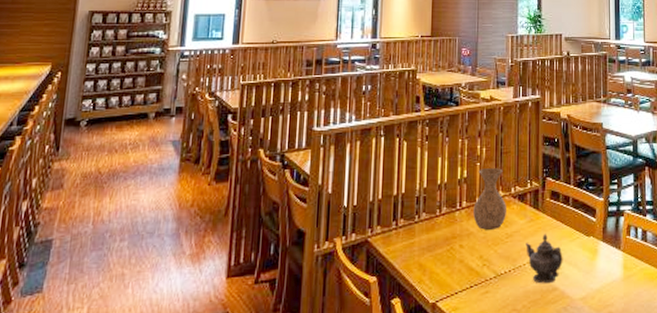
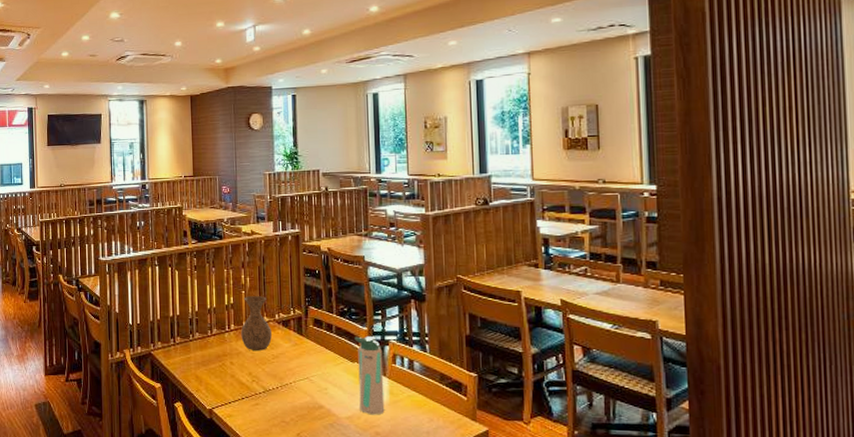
teapot: present [526,233,563,284] -> none [291,356,328,402]
water bottle: none [591,207,618,293] -> present [355,336,385,415]

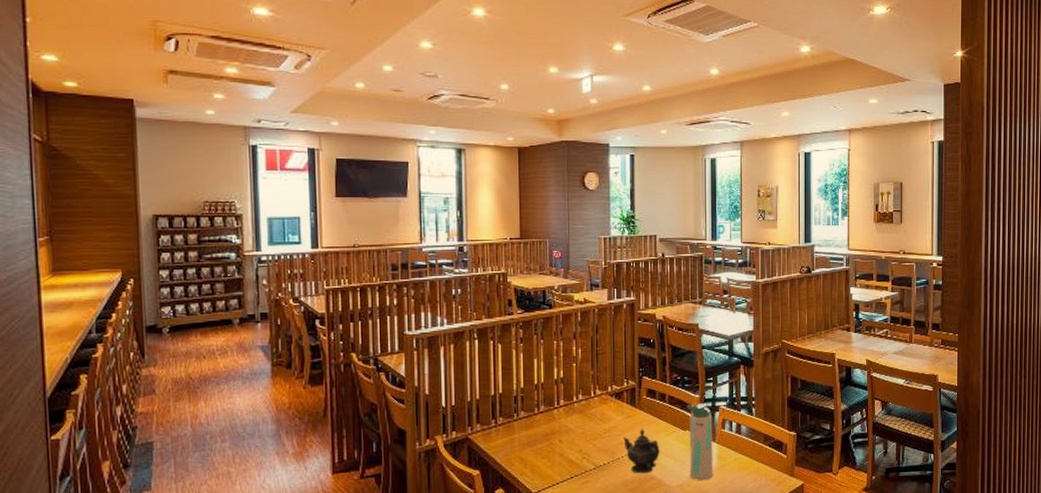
vase: present [241,296,272,350] -> none [571,368,604,426]
teapot: none [291,356,328,402] -> present [623,428,660,474]

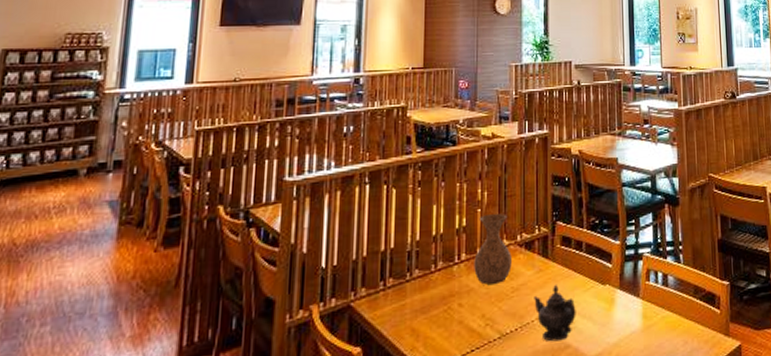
vase: none [571,368,604,426] -> present [474,214,512,285]
water bottle: present [687,403,713,481] -> none [606,251,638,347]

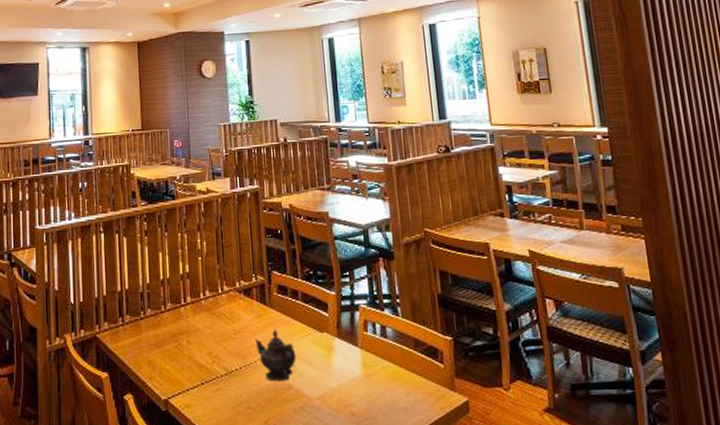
vase: present [474,214,512,285] -> none [198,262,233,326]

